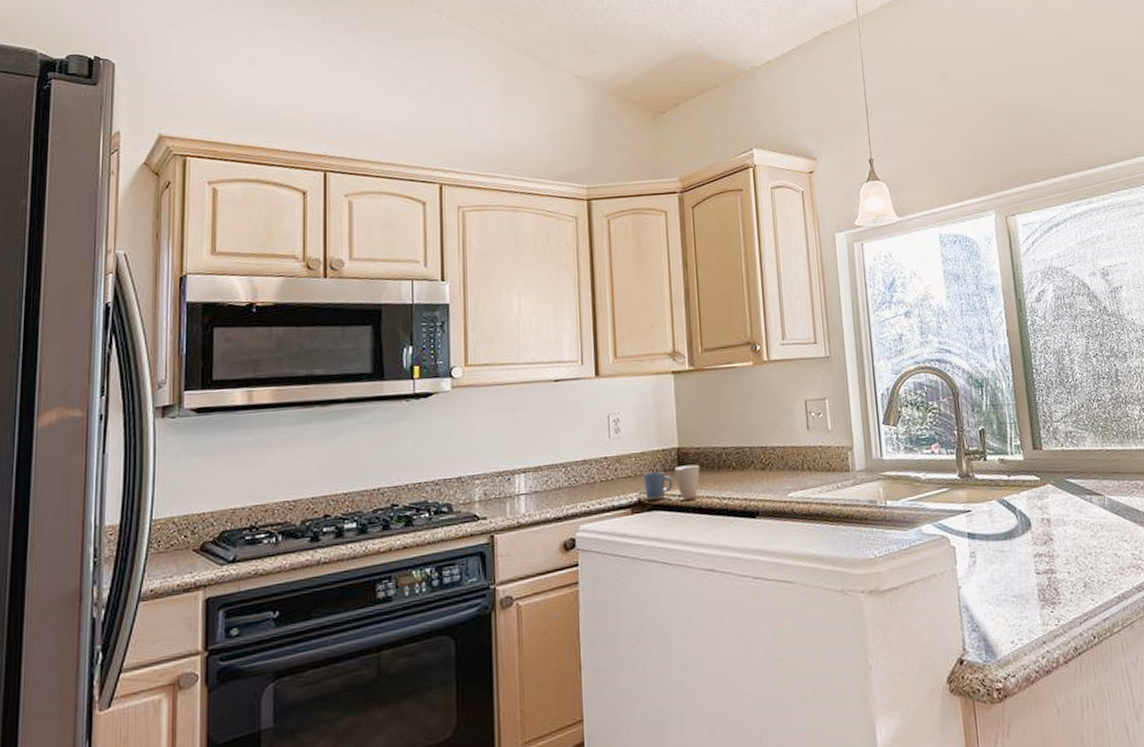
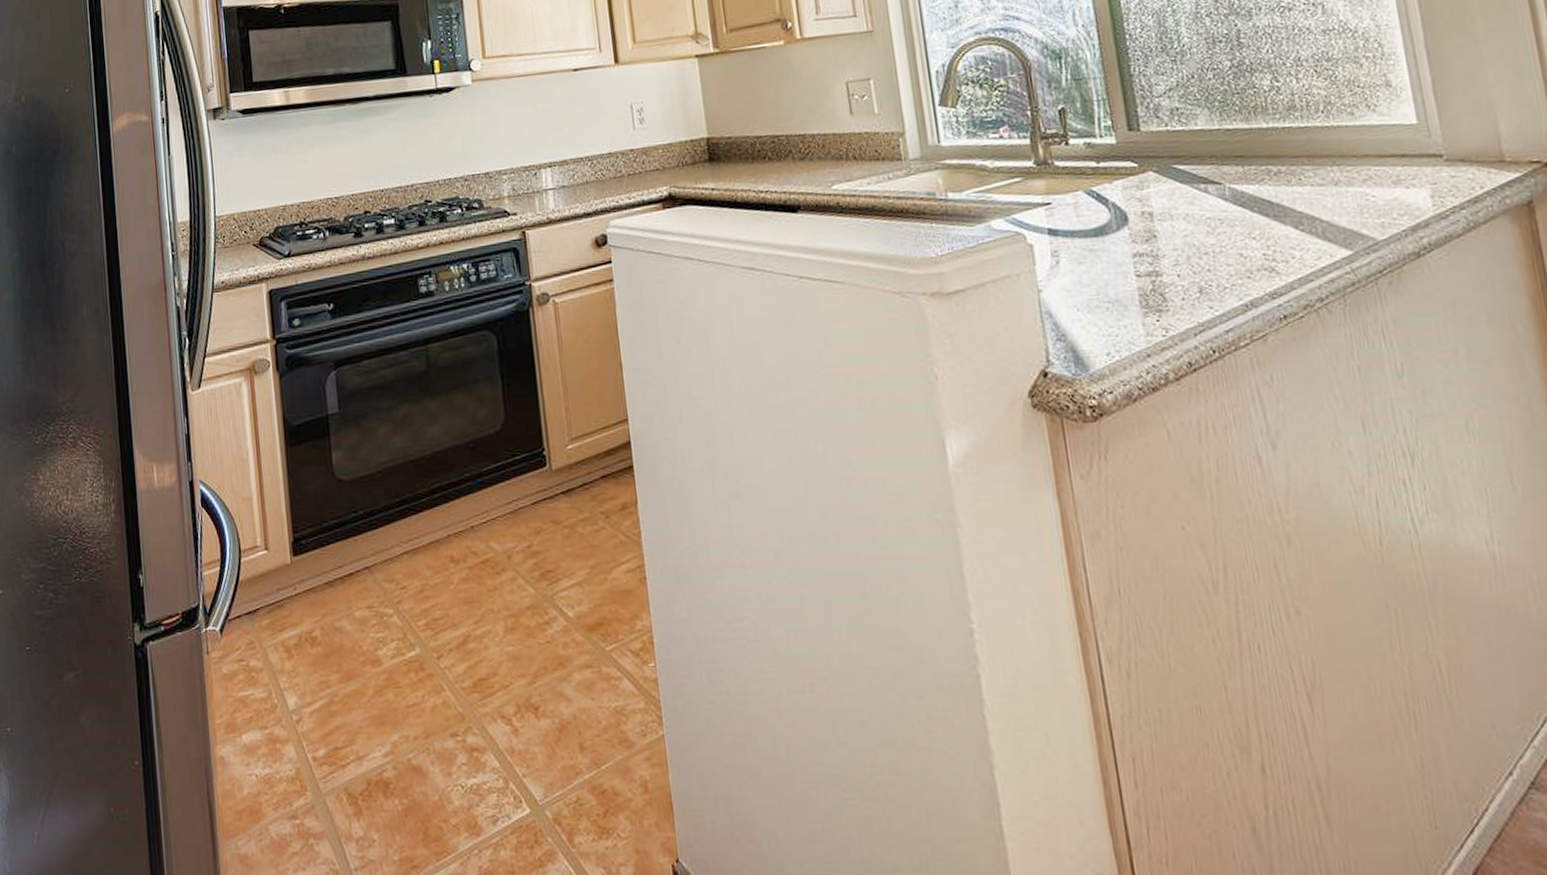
mug: present [643,470,674,499] -> none [672,162,705,193]
cup: present [674,464,700,499] -> none [705,155,733,193]

